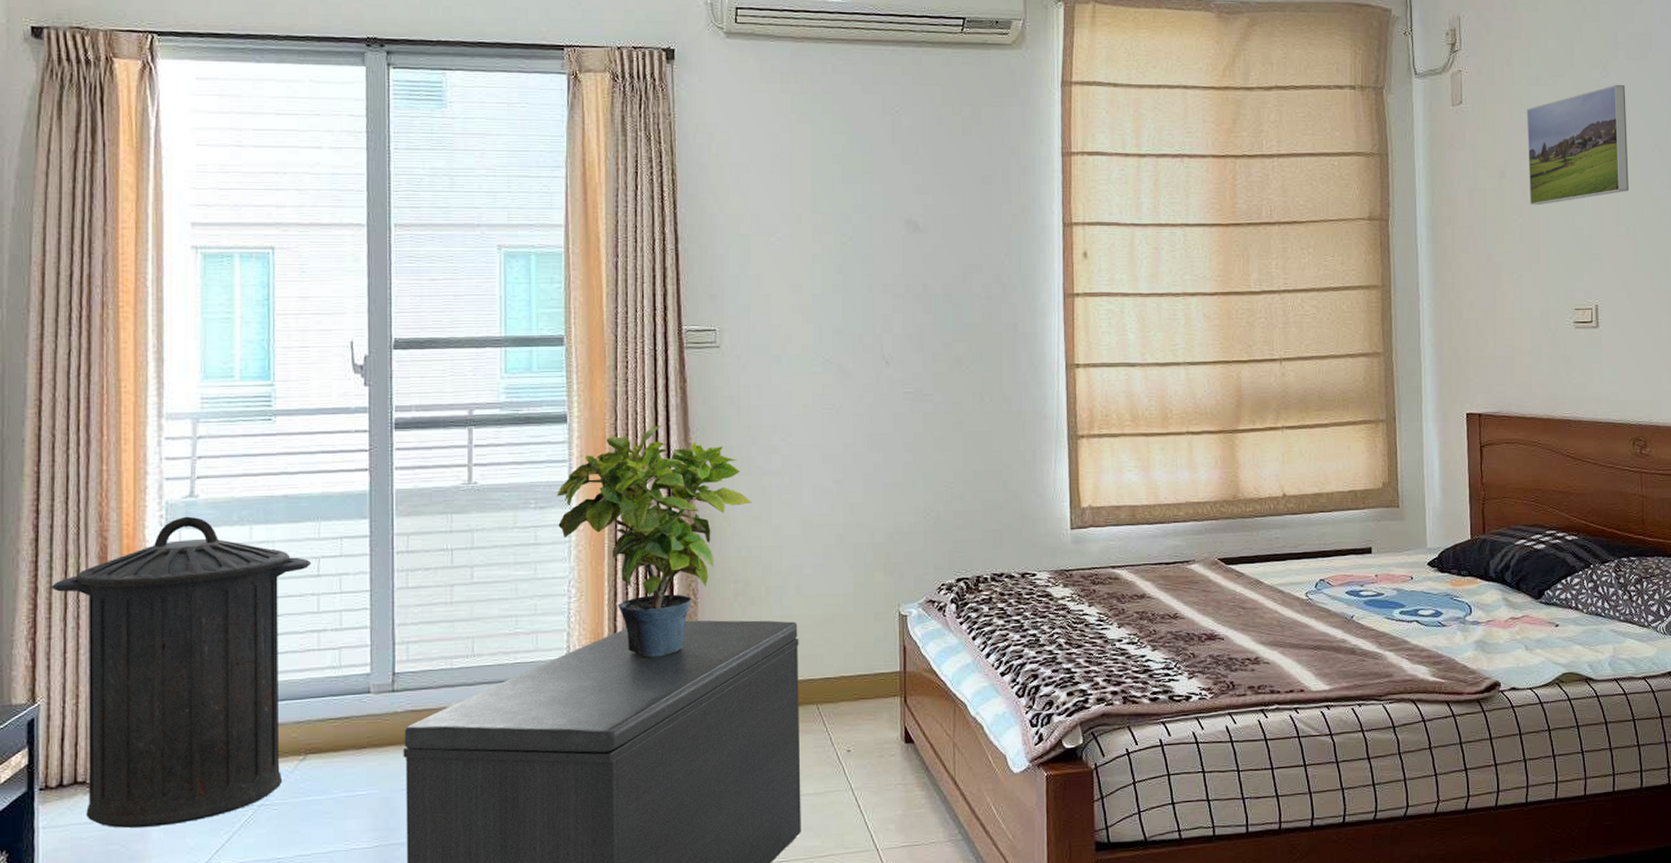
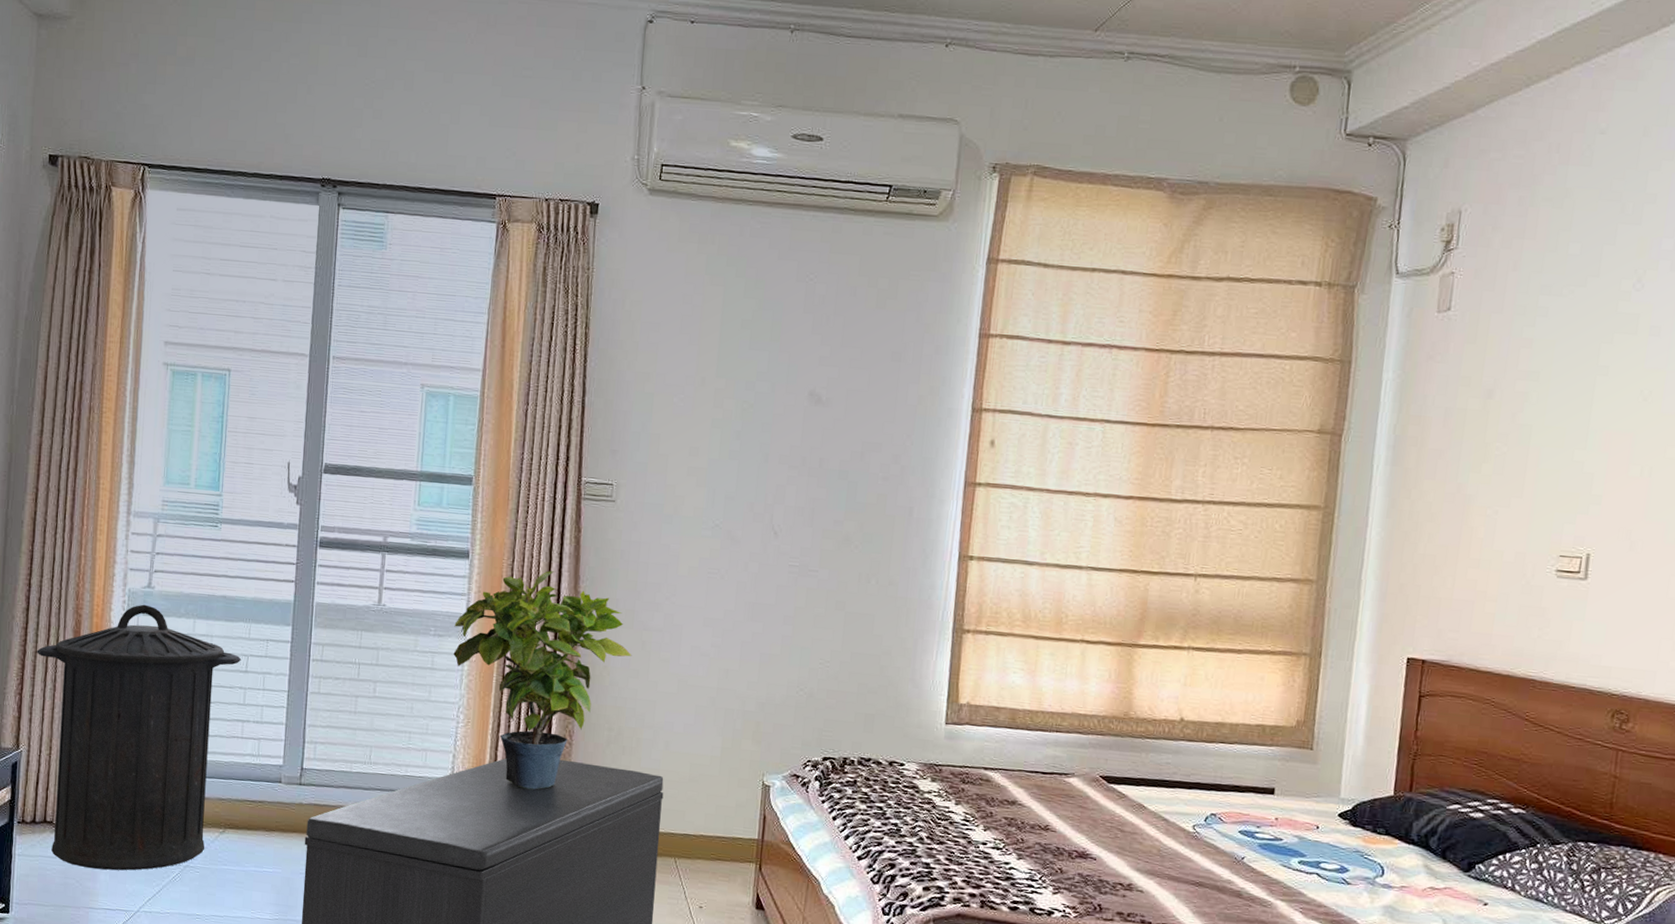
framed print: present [1527,85,1629,206] -> none [1519,300,1664,434]

